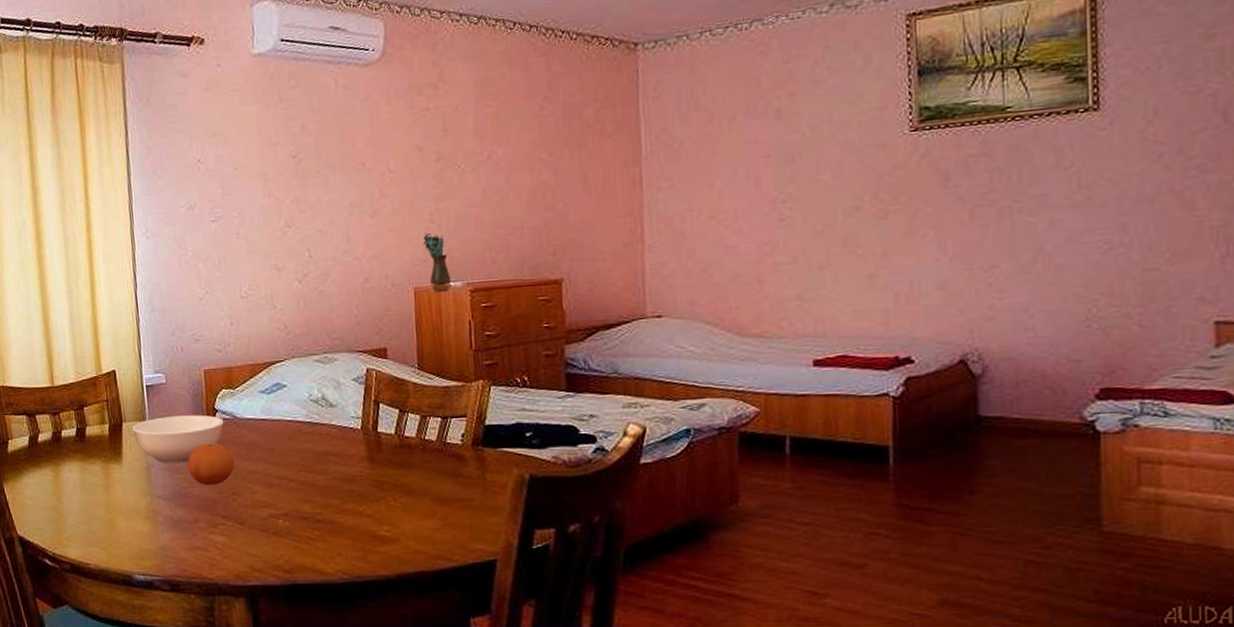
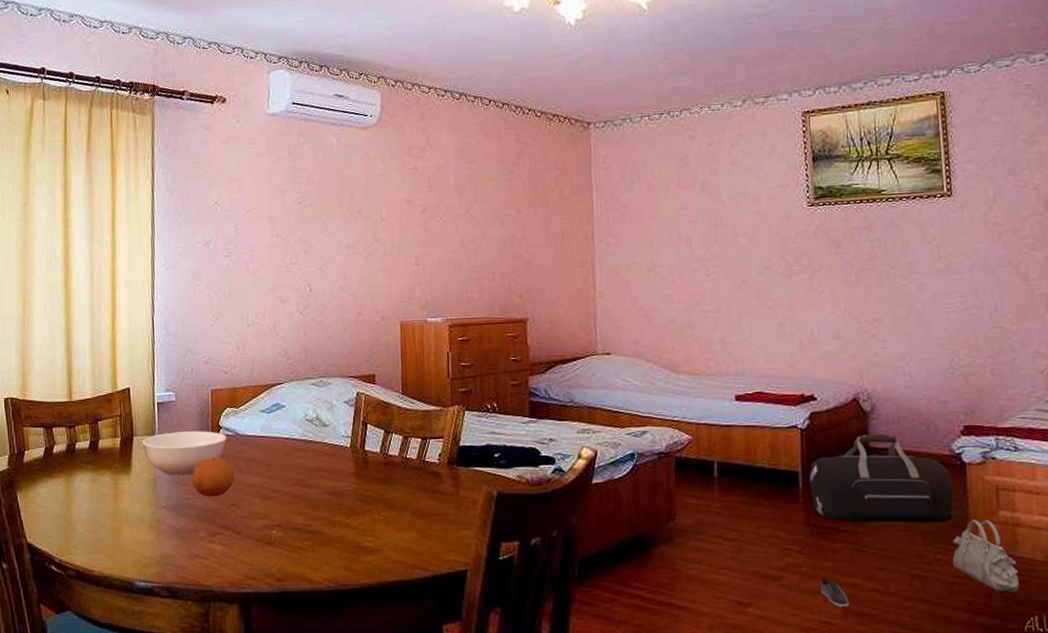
vase: present [423,233,451,293] -> none [409,274,433,327]
duffel bag: none [901,400,1083,503] -> present [809,433,954,523]
shoe: none [912,564,946,597] -> present [820,577,849,607]
shoulder bag: none [1076,497,1162,580] -> present [952,520,1020,593]

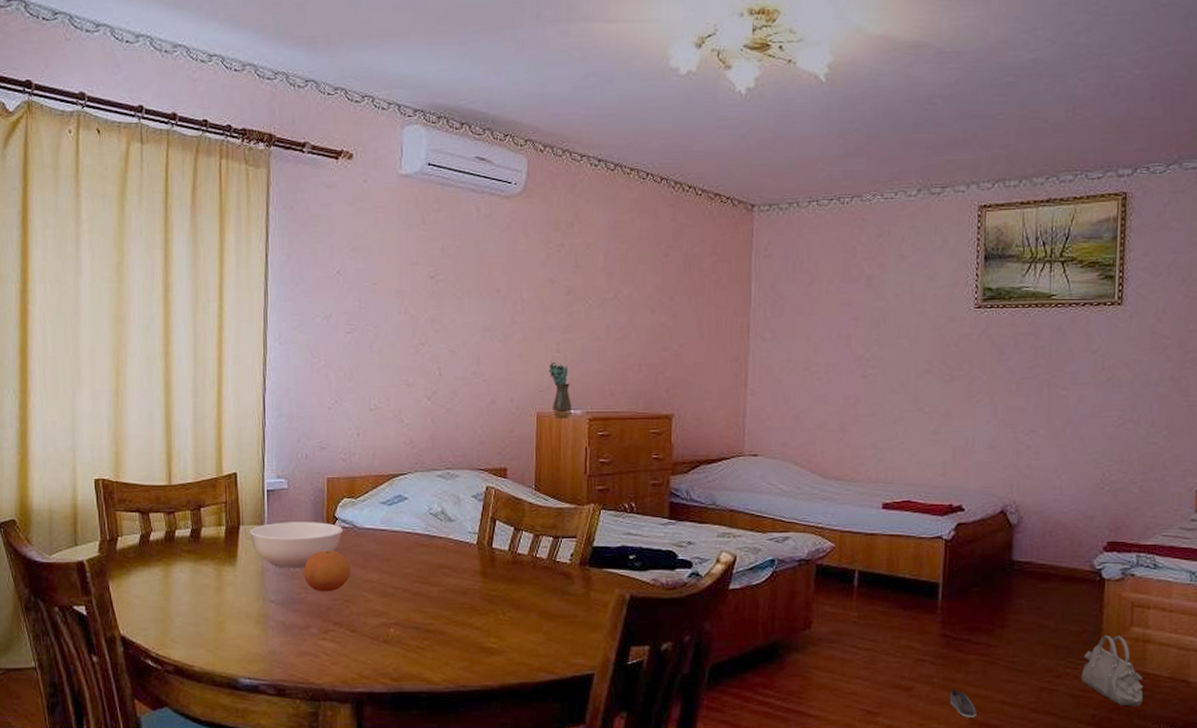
vase: none [409,274,433,327] -> present [548,361,572,419]
duffel bag: present [809,433,954,523] -> none [949,547,1090,638]

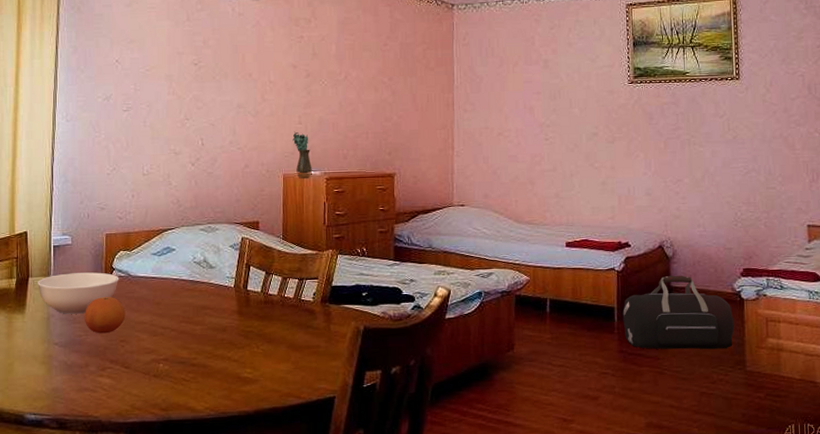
duffel bag: none [949,547,1090,638] -> present [622,275,734,350]
shoe: present [950,688,977,718] -> none [629,396,651,421]
shoulder bag: present [1080,635,1144,707] -> none [731,346,782,406]

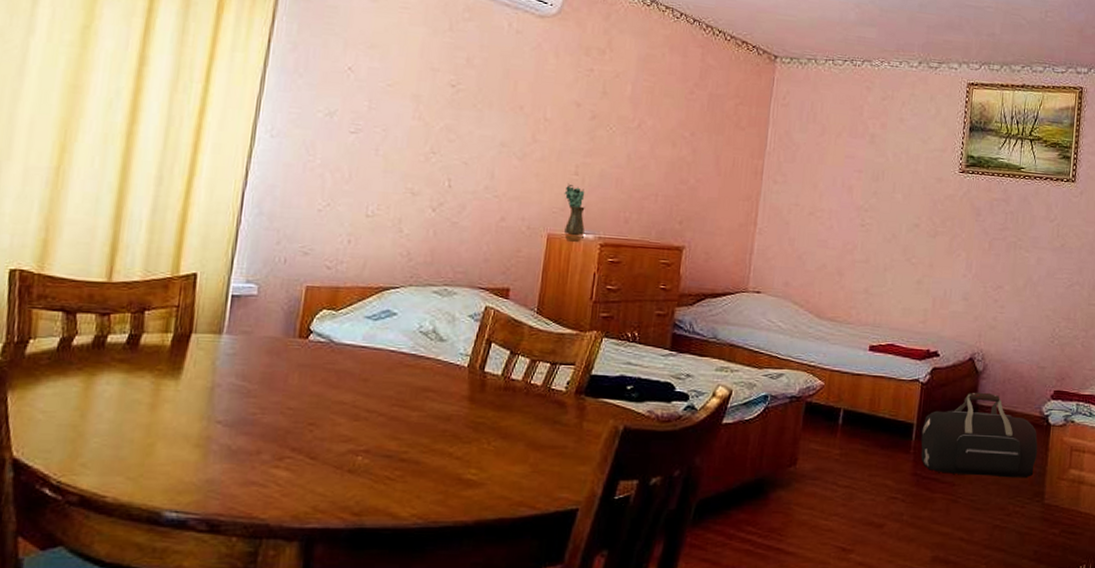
bowl: present [38,272,119,314] -> none [203,332,318,386]
fruit: present [84,297,126,334] -> none [262,366,321,413]

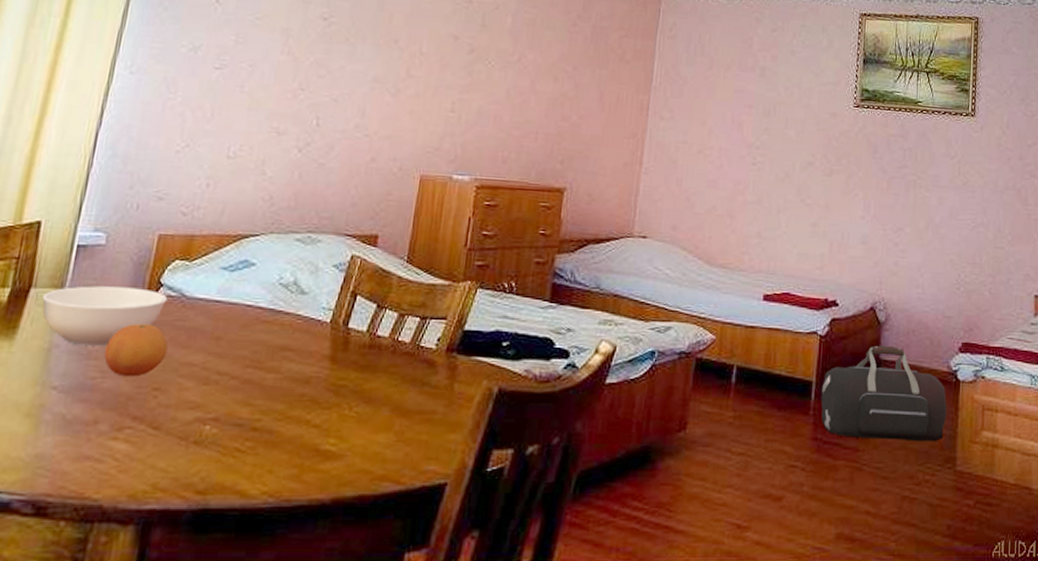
bowl: none [203,332,318,386] -> present [42,286,168,346]
fruit: none [262,366,321,413] -> present [103,324,169,377]
vase: present [564,183,585,243] -> none [438,121,462,185]

